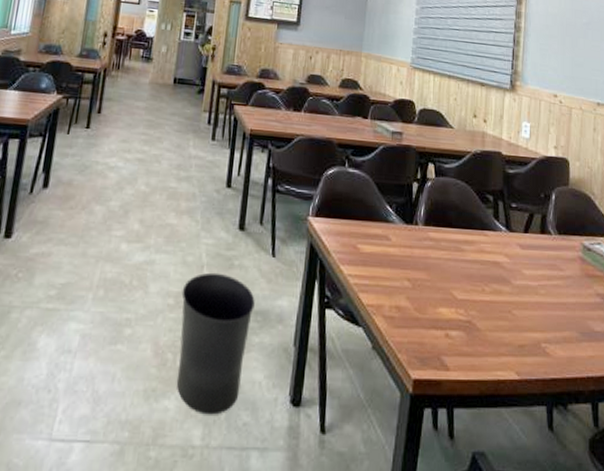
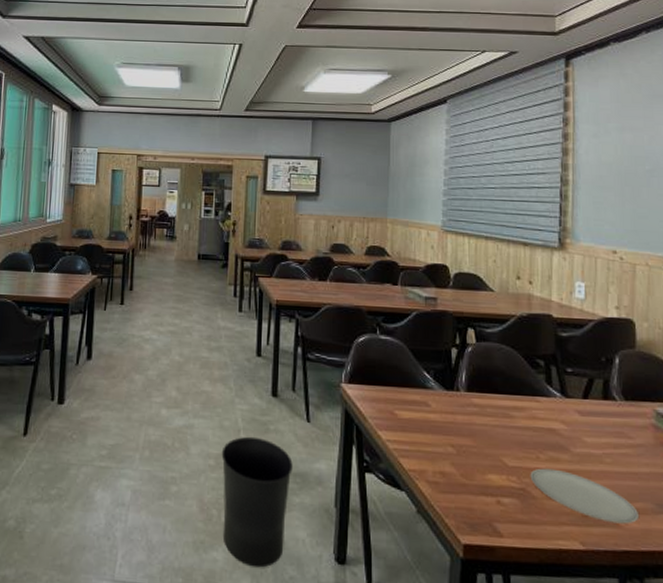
plate: none [476,300,565,353] -> present [530,468,638,524]

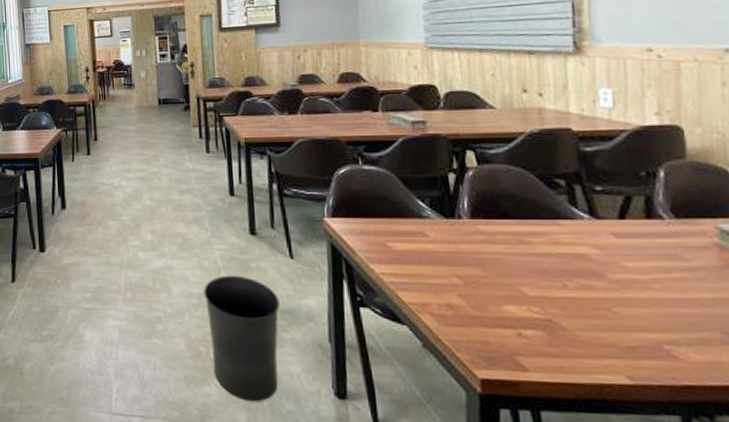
plate: present [530,468,638,524] -> none [556,297,703,357]

